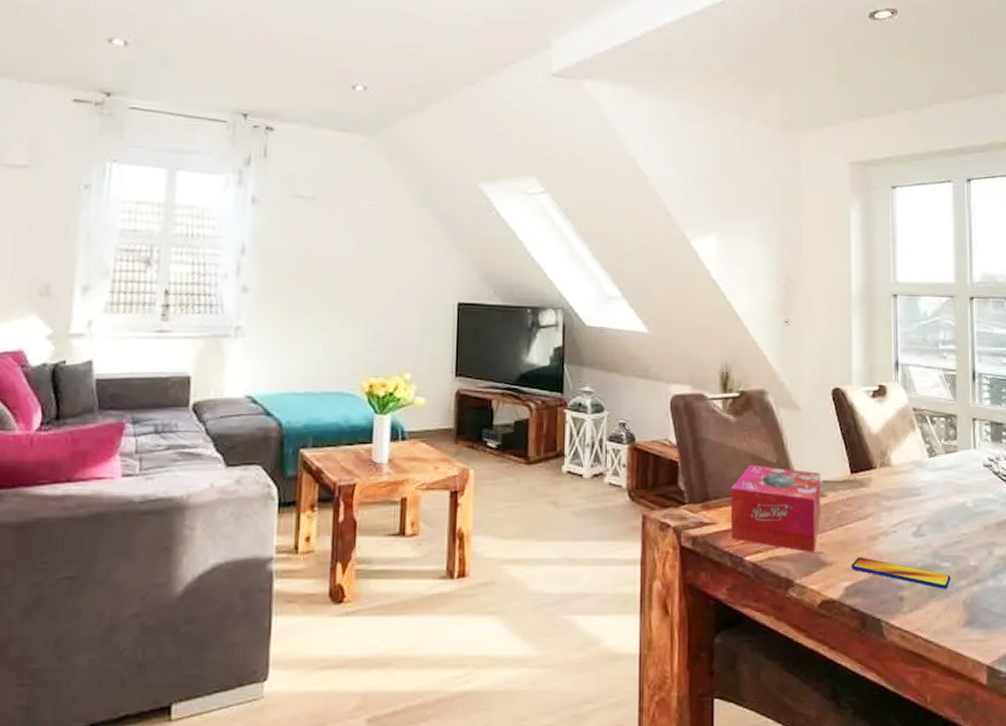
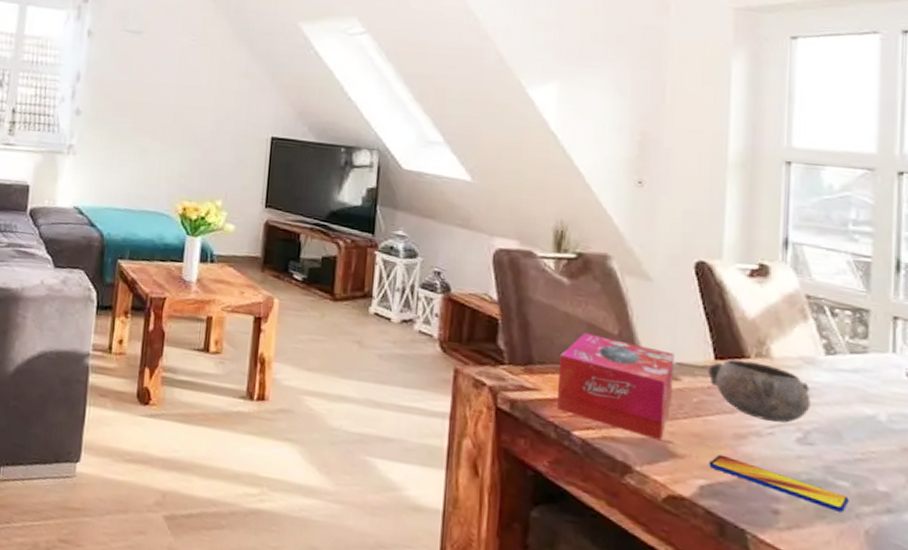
decorative bowl: none [846,471,921,522] -> present [708,359,811,423]

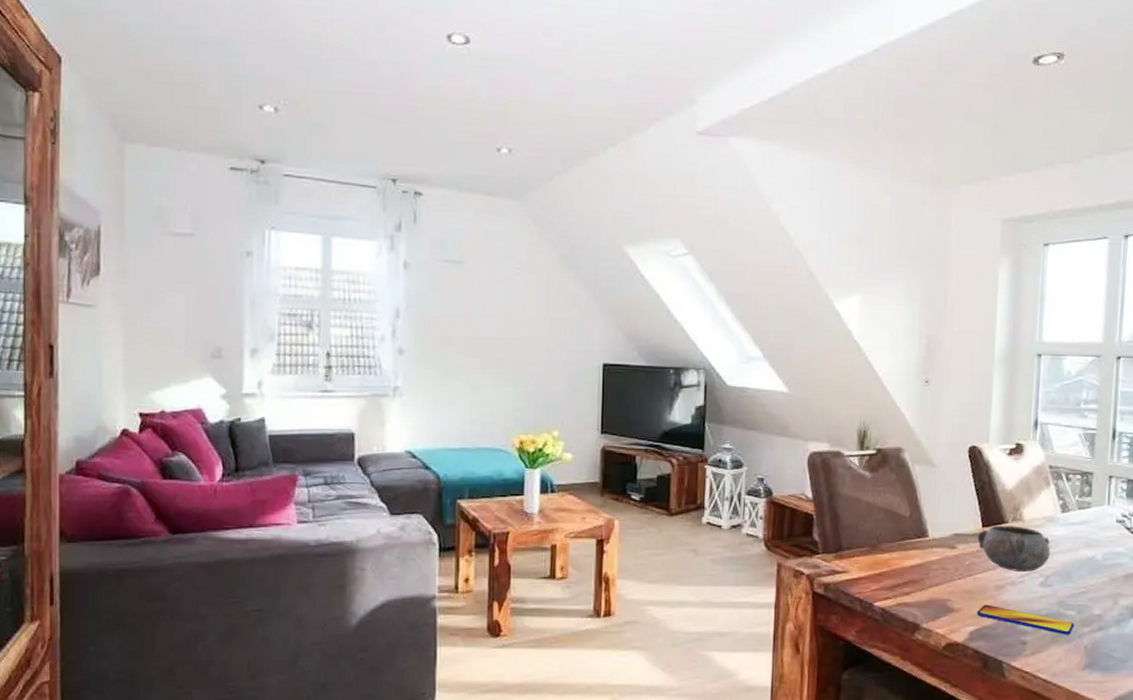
tissue box: present [557,332,674,441] -> none [862,518,952,600]

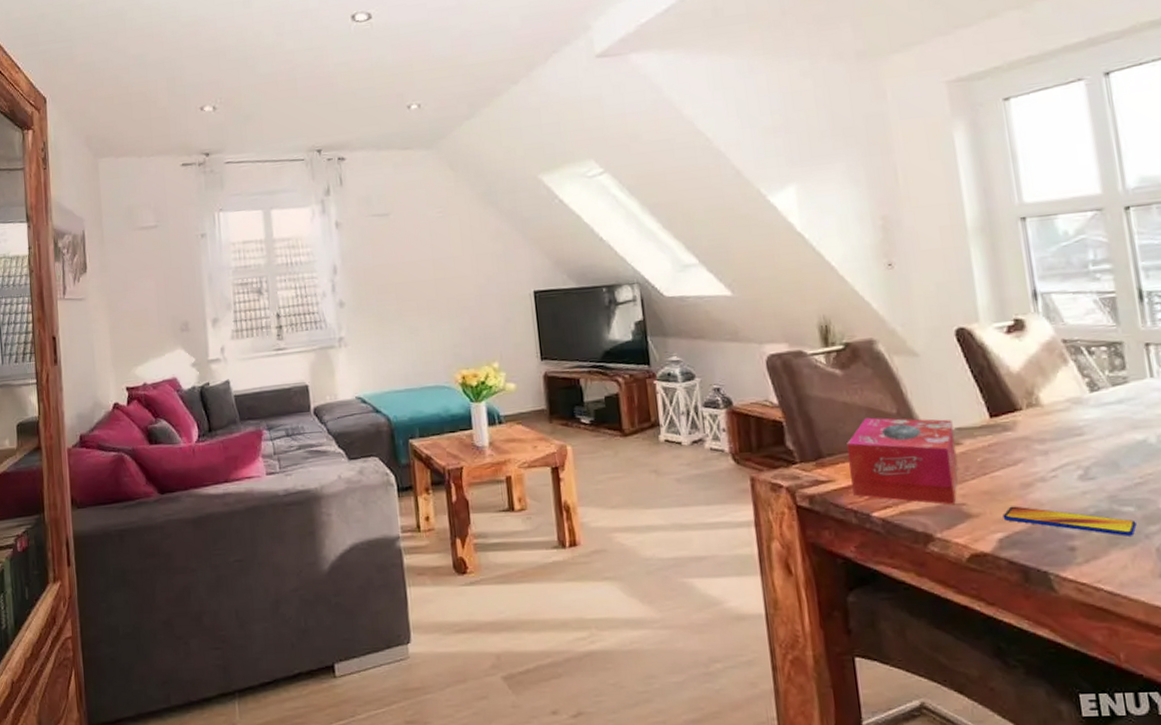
tissue box: none [862,518,952,600] -> present [847,417,959,505]
decorative bowl: present [977,525,1050,573] -> none [985,412,1086,466]

